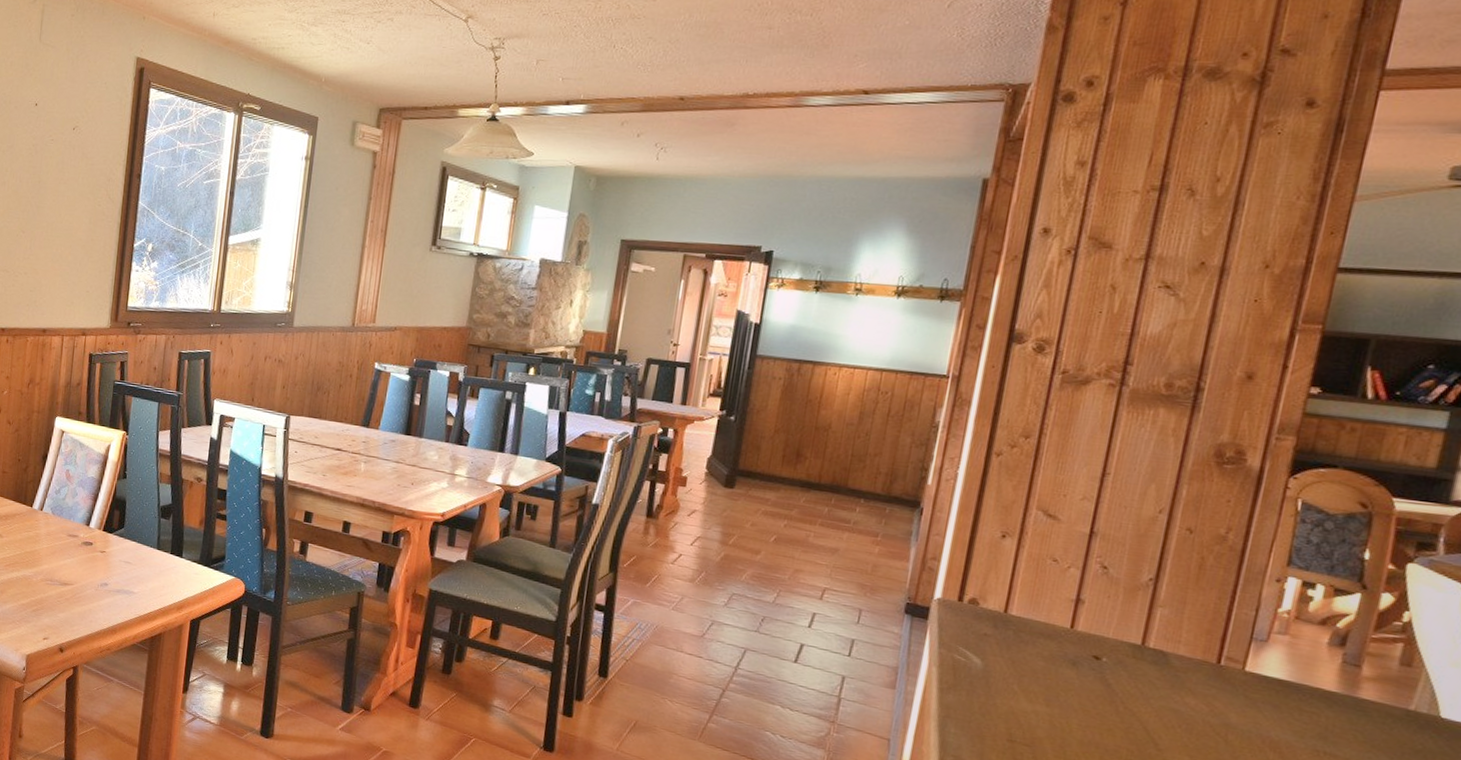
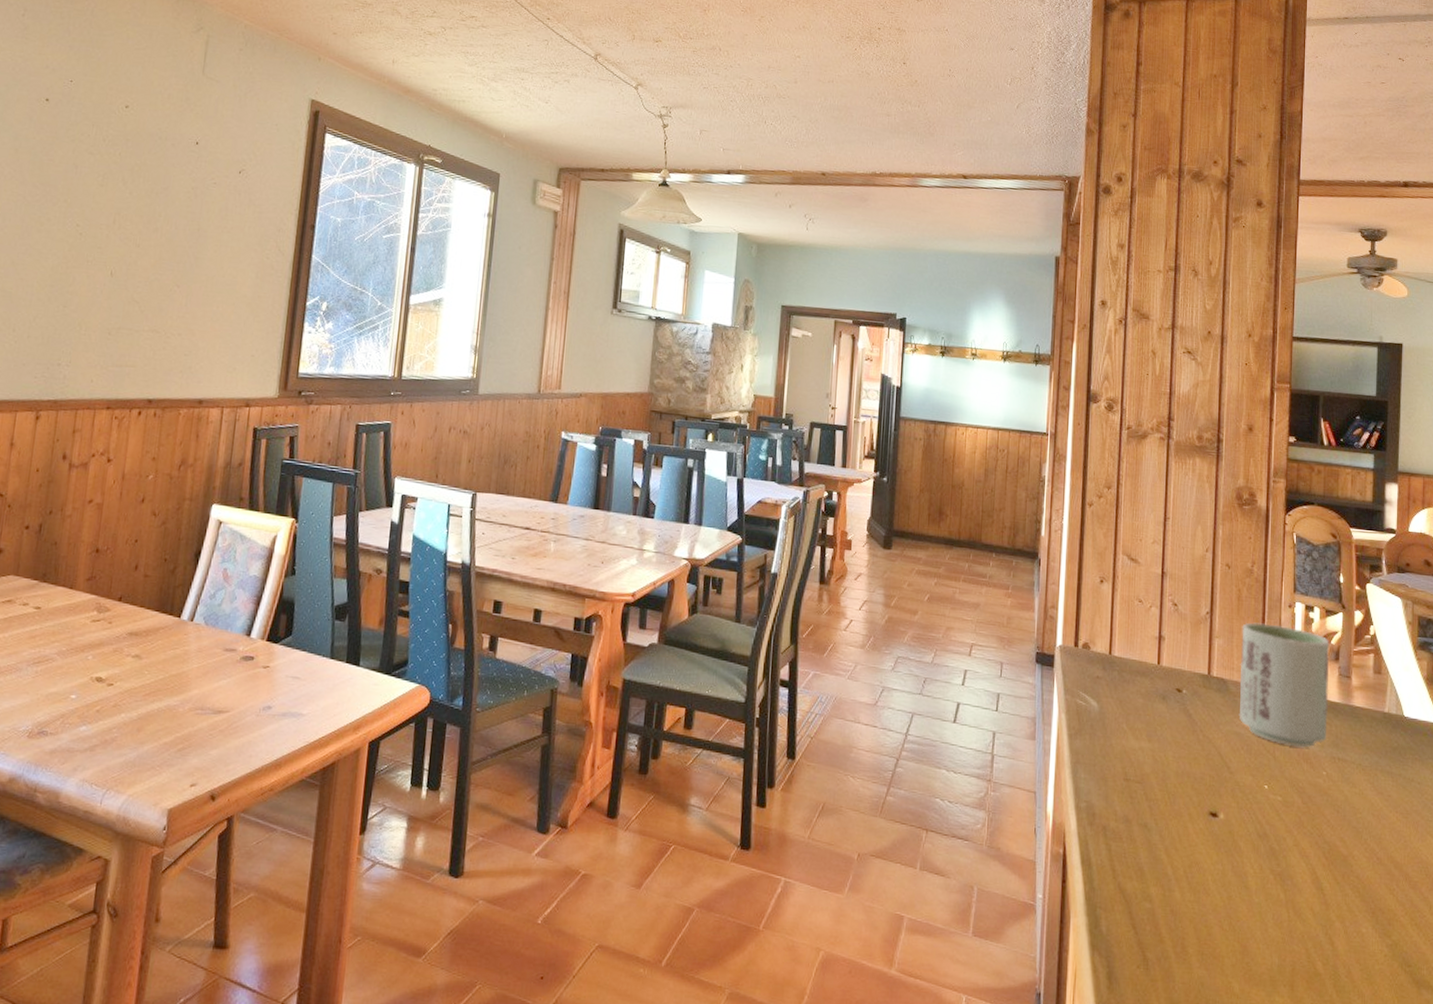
cup: none [1179,594,1334,736] -> present [1239,622,1330,748]

